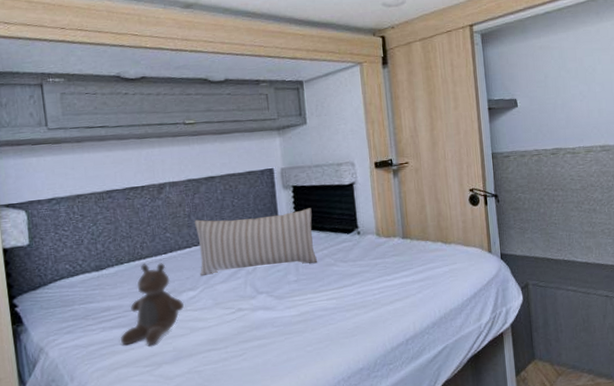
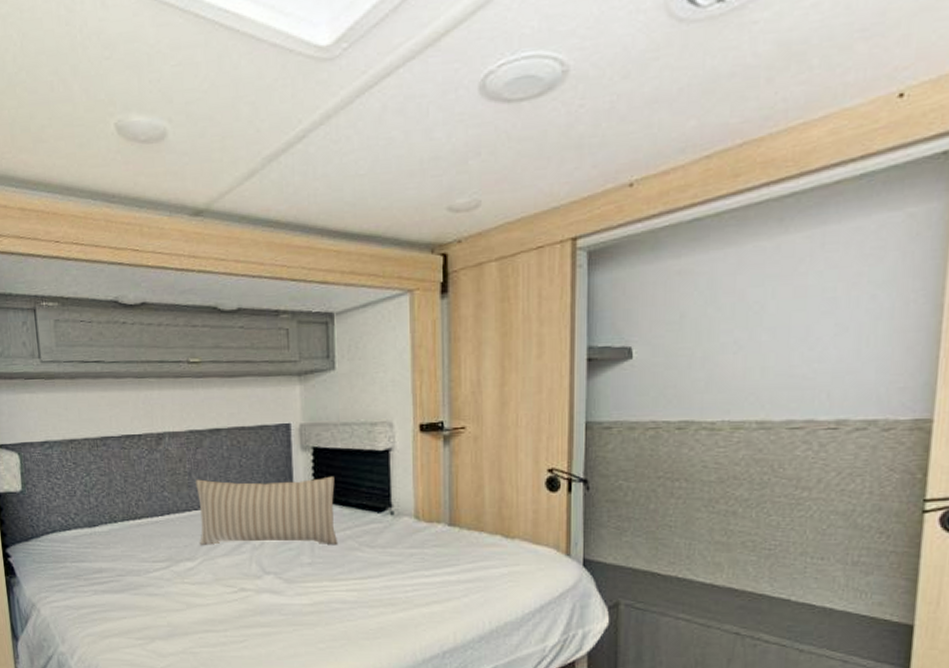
stuffed animal: present [121,263,184,346] -> none [113,524,180,616]

